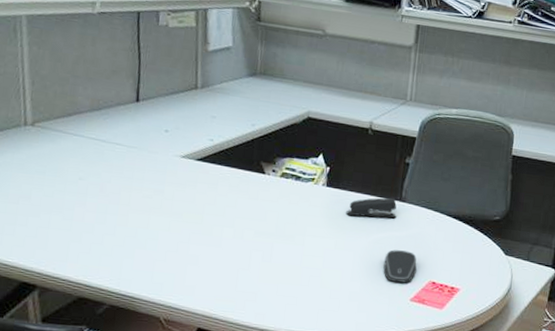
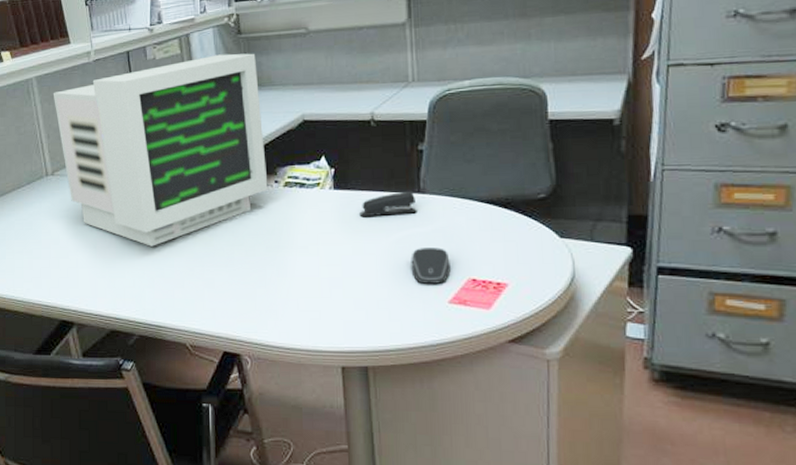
computer monitor: none [45,33,272,217] -> present [53,53,268,246]

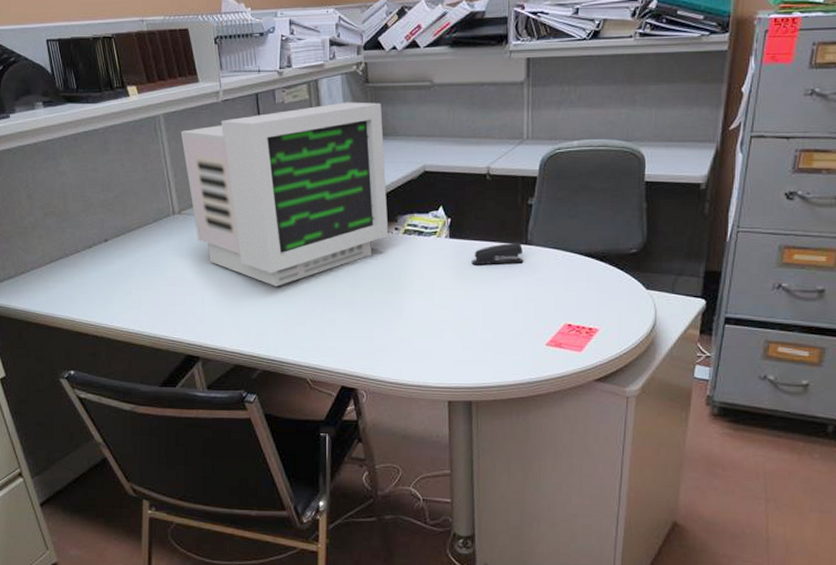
computer mouse: present [411,248,451,284] -> none [515,295,550,328]

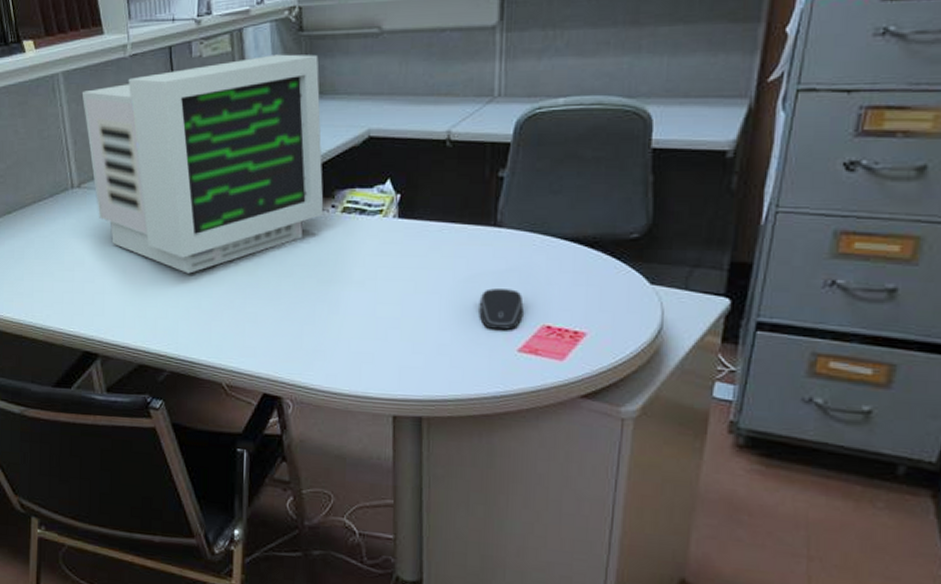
stapler: present [471,242,524,265] -> none [425,223,491,252]
computer mouse: none [515,295,550,328] -> present [479,288,524,330]

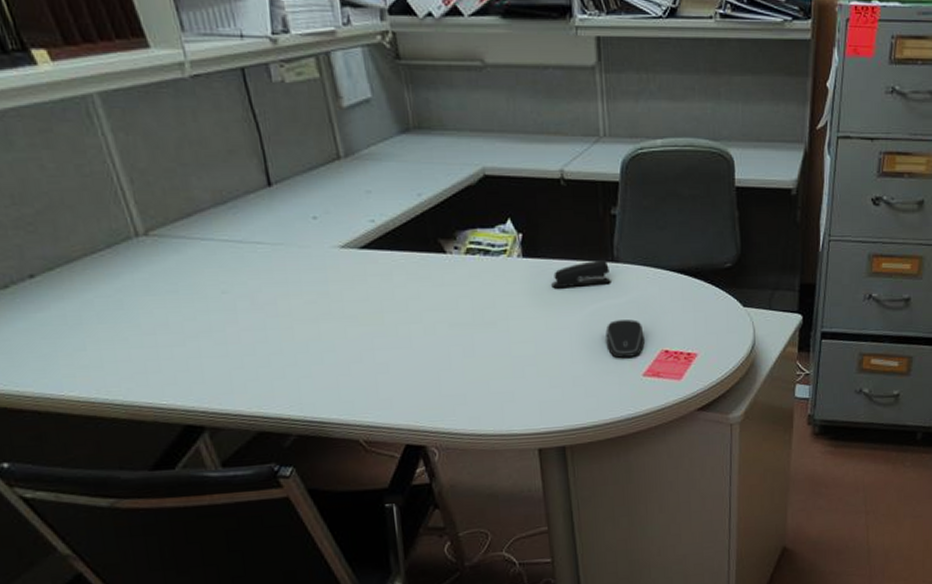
computer monitor: present [82,54,324,274] -> none [130,84,447,328]
stapler: none [425,223,491,252] -> present [551,259,611,289]

